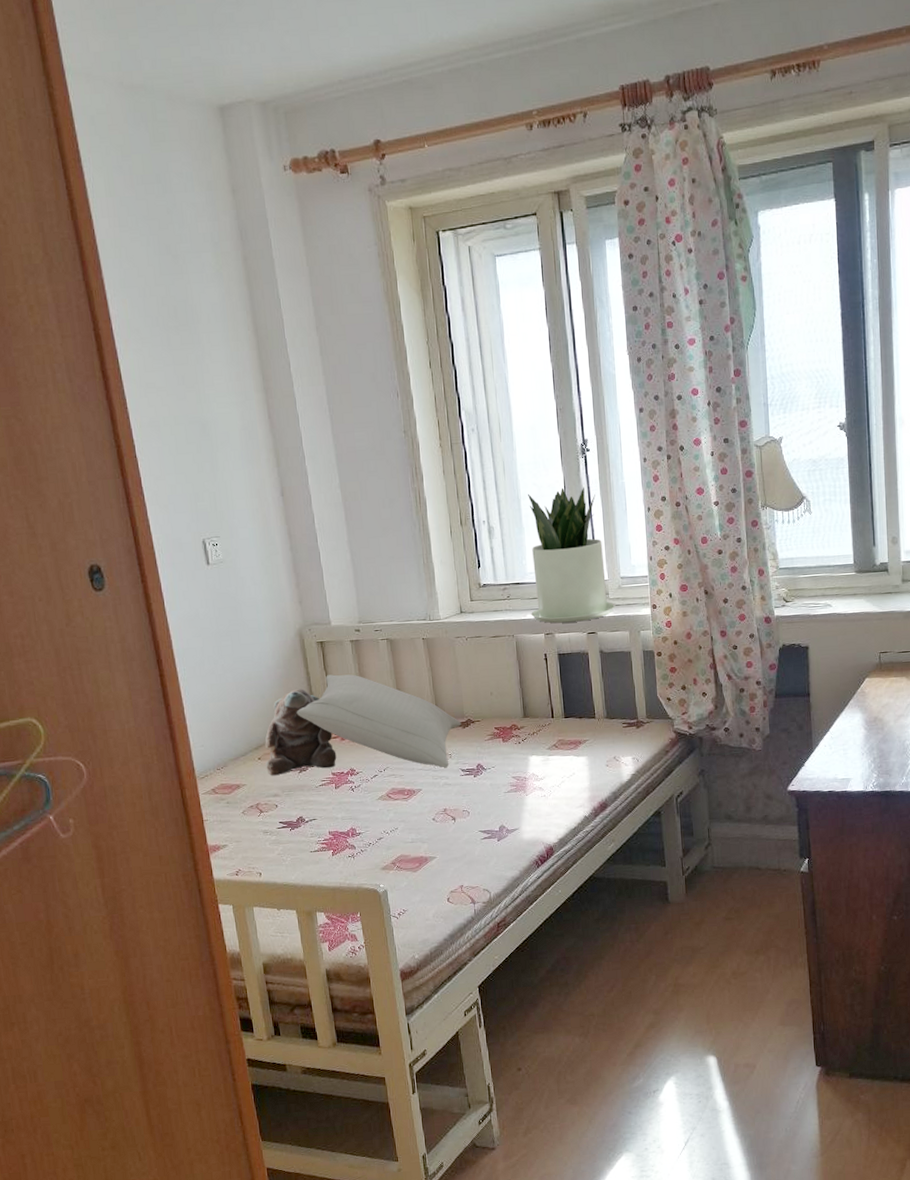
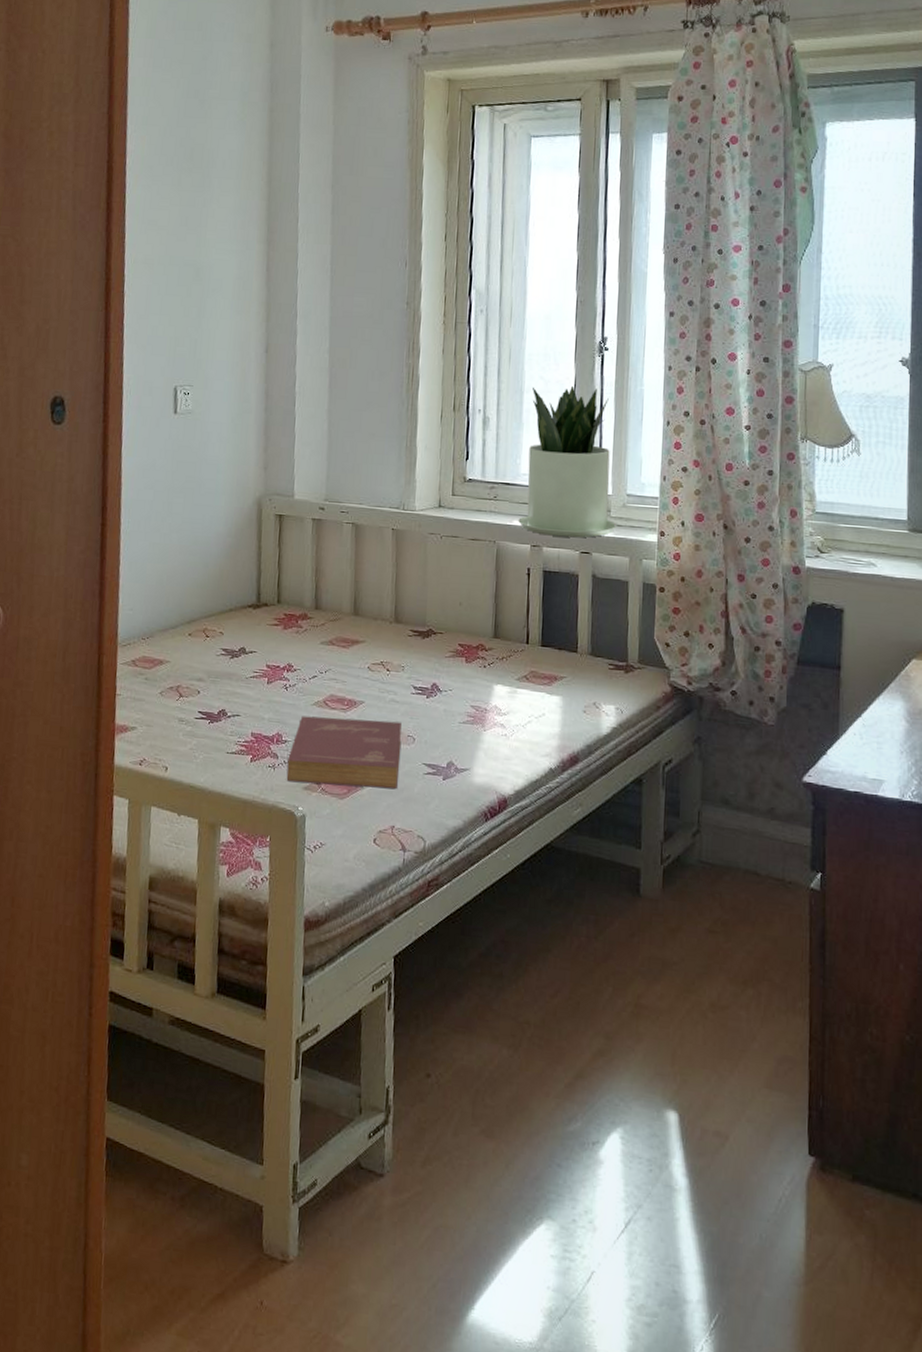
stuffed animal: present [265,689,337,775] -> none [195,563,276,659]
pillow: present [296,674,461,767] -> none [239,553,421,681]
book: none [364,801,461,866] -> present [286,715,402,789]

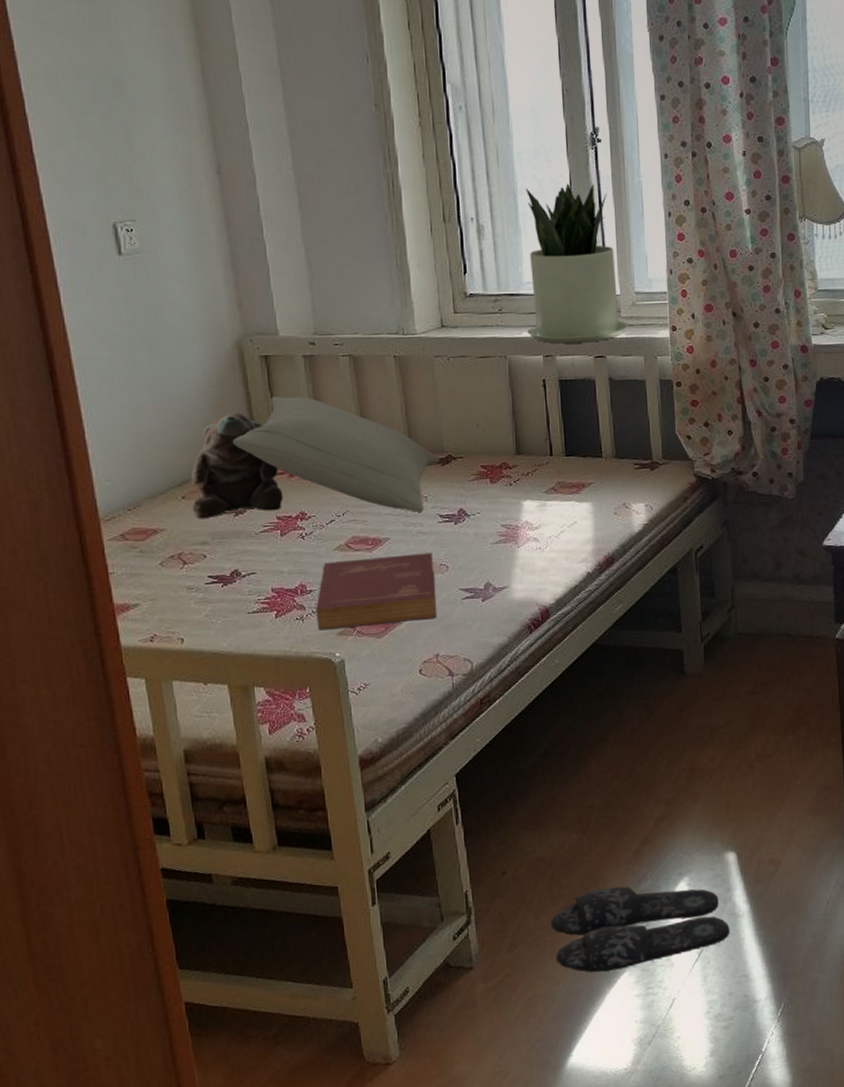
stuffed animal: none [195,563,276,659] -> present [191,413,284,518]
pillow: none [239,553,421,681] -> present [232,396,440,512]
slippers: none [470,1118,664,1220] -> present [551,886,730,972]

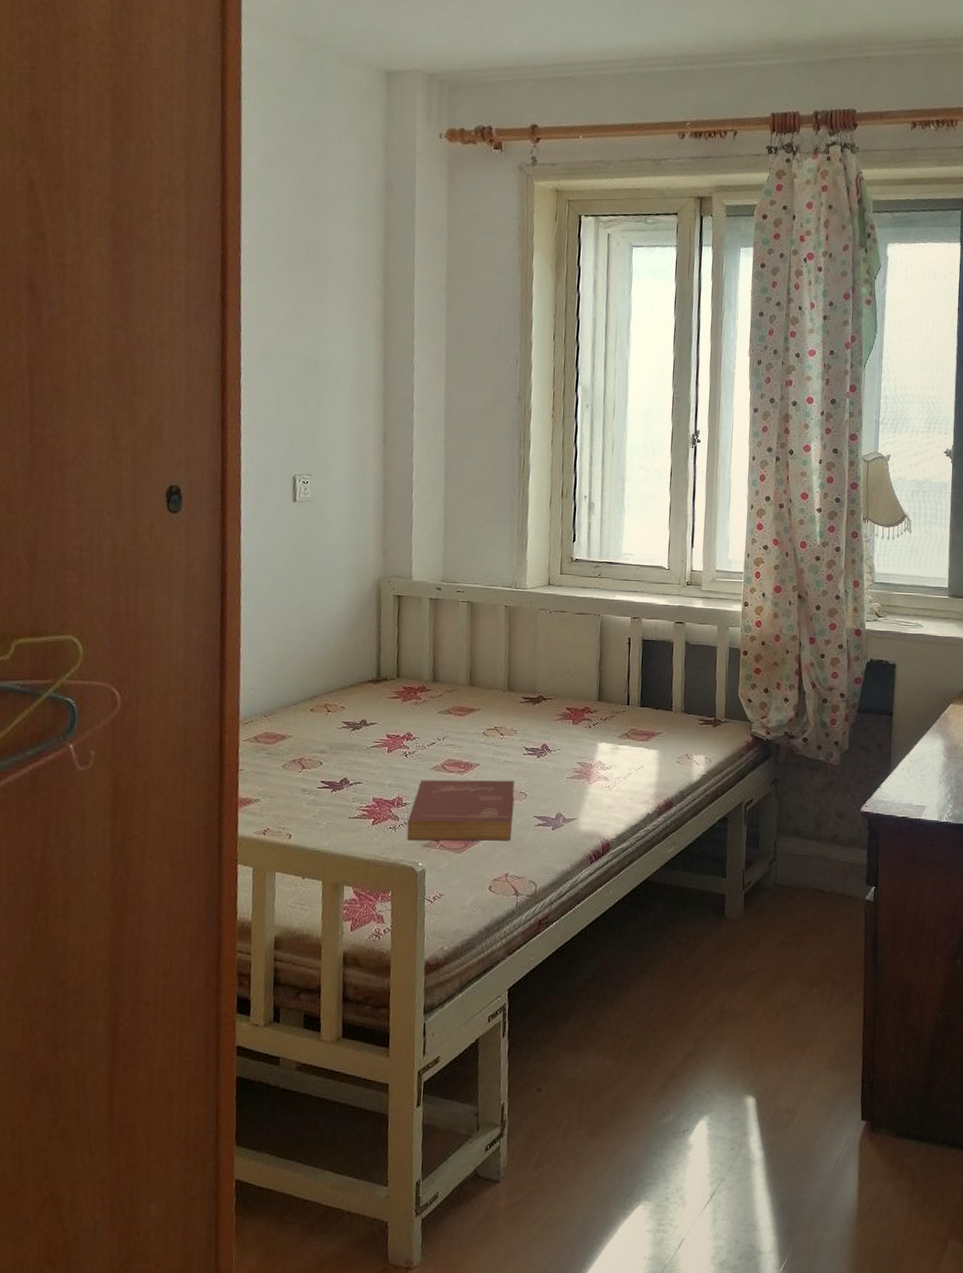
stuffed animal: present [191,413,284,518] -> none [317,641,395,730]
pillow: present [232,396,440,512] -> none [360,631,532,743]
planter: present [526,183,629,344] -> none [620,474,707,610]
slippers: present [551,886,730,972] -> none [576,1118,743,1202]

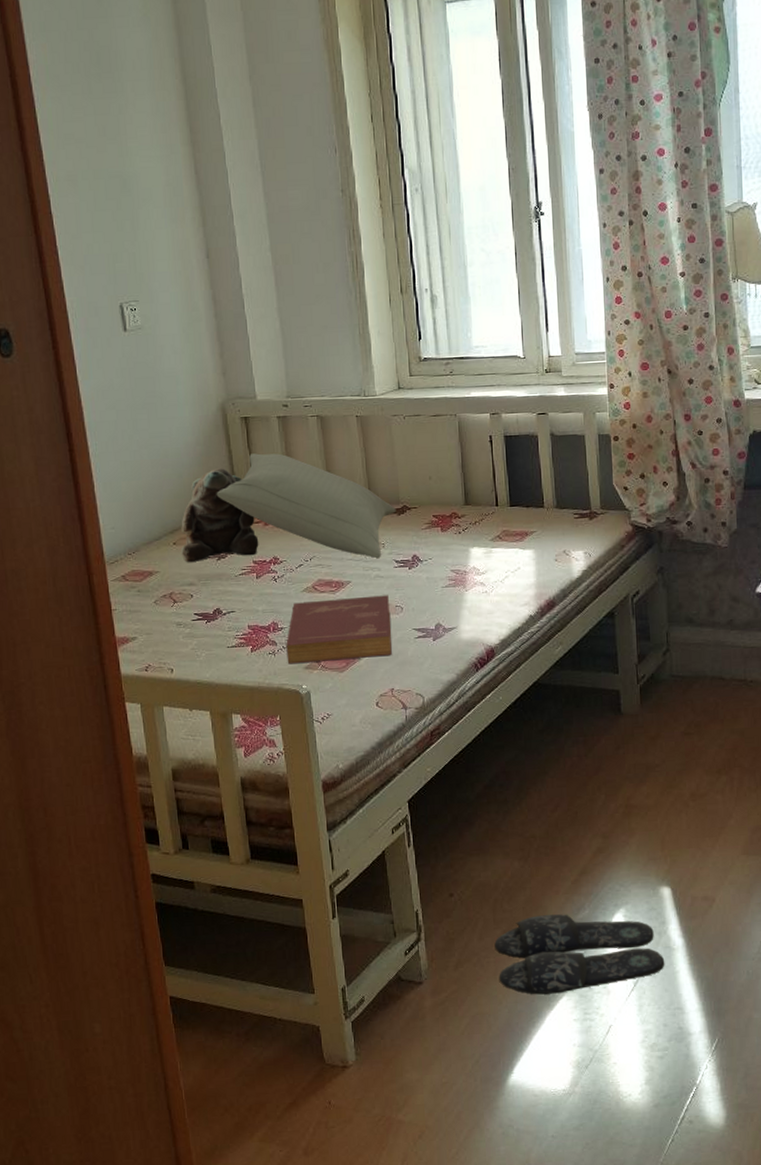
stuffed animal: none [317,641,395,730] -> present [181,468,259,562]
pillow: none [360,631,532,743] -> present [216,453,396,558]
slippers: none [576,1118,743,1202] -> present [494,914,665,995]

